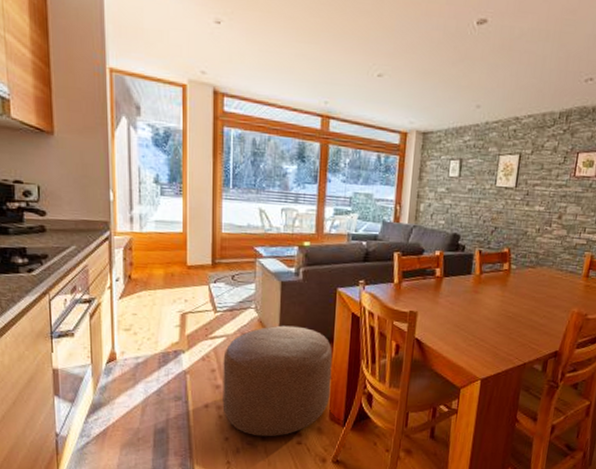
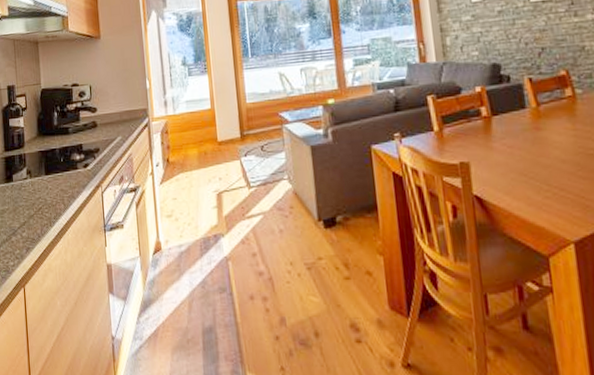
ottoman: present [222,325,333,437] -> none [262,194,386,334]

